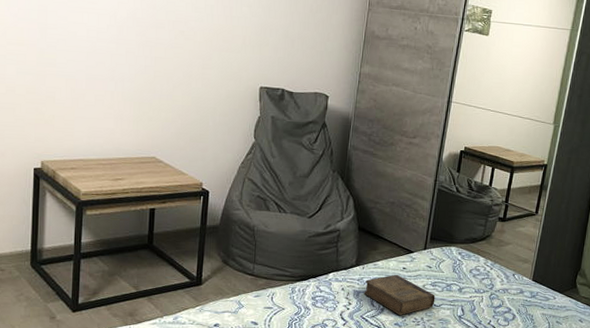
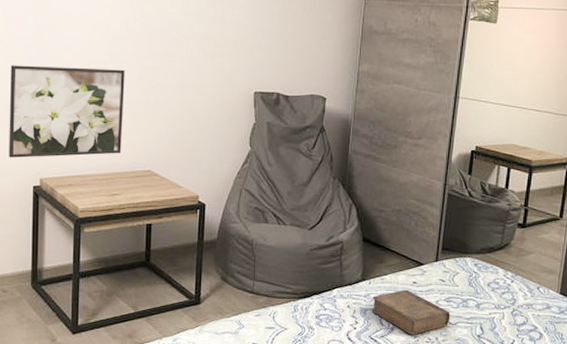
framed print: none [8,47,131,140] -> present [9,65,125,158]

